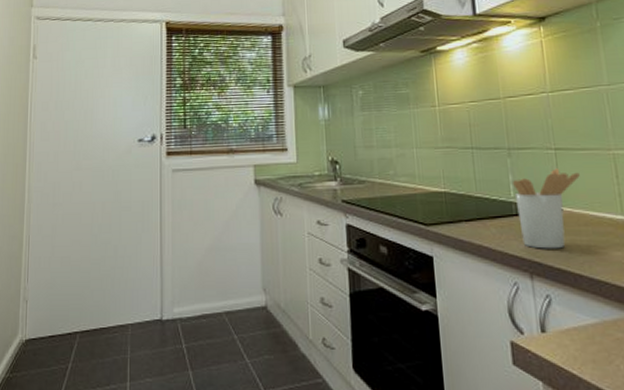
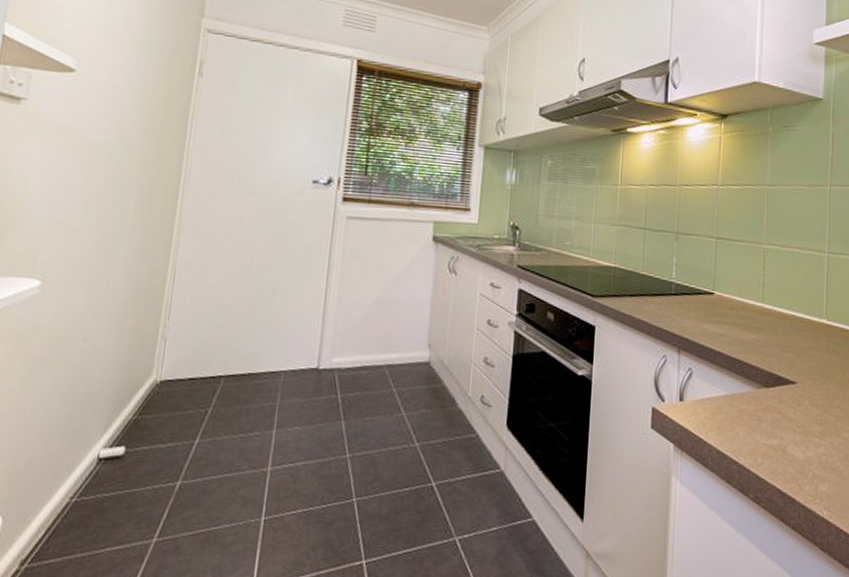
utensil holder: present [513,168,580,249] -> none [675,256,733,328]

